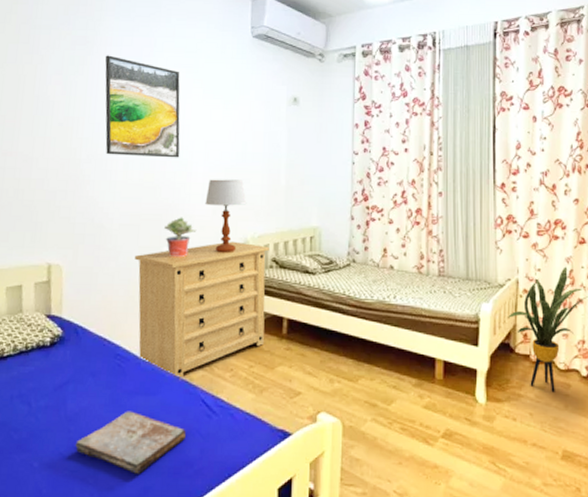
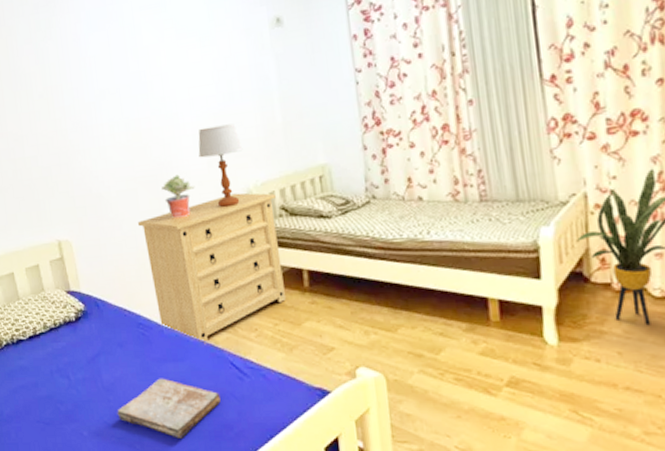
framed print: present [105,55,180,158] -> none [69,11,164,120]

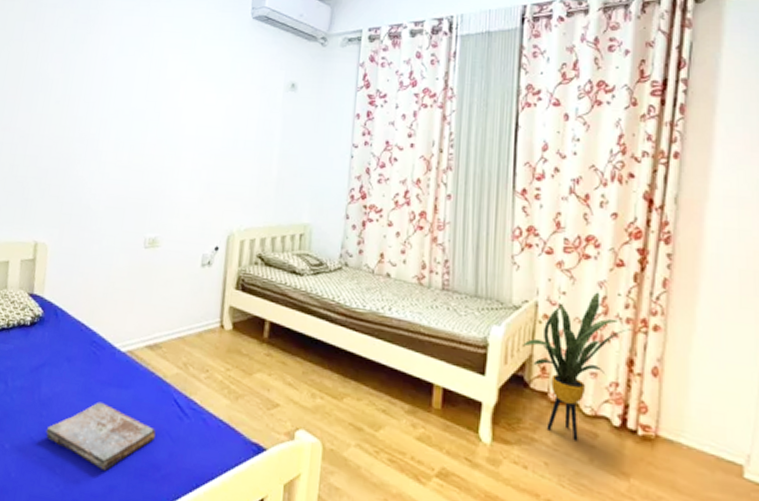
dresser: present [138,192,287,344] -> none [114,232,255,375]
potted plant: present [161,174,195,219] -> none [149,203,182,246]
table lamp: present [198,123,243,208] -> none [192,165,235,245]

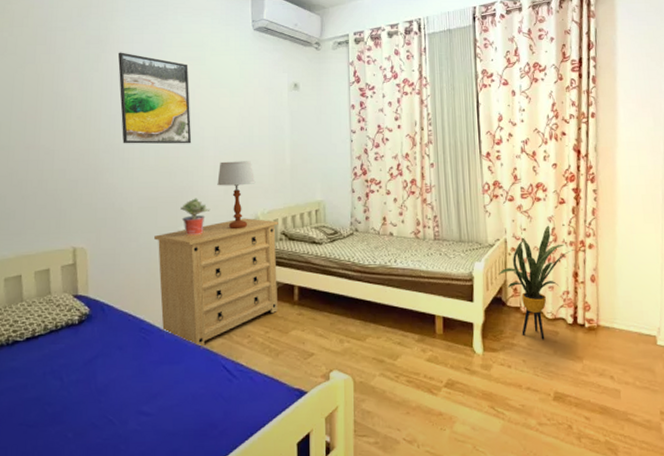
book: present [46,401,157,471] -> none [106,380,210,438]
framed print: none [98,34,177,142] -> present [117,52,192,144]
dresser: none [114,232,255,375] -> present [154,218,279,348]
potted plant: none [149,203,182,246] -> present [180,198,211,236]
table lamp: none [192,165,235,245] -> present [217,161,256,230]

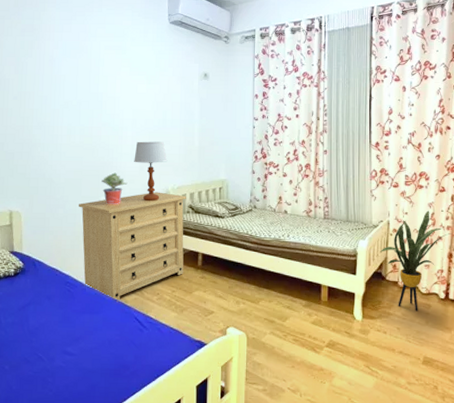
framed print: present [117,52,192,144] -> none [49,40,113,125]

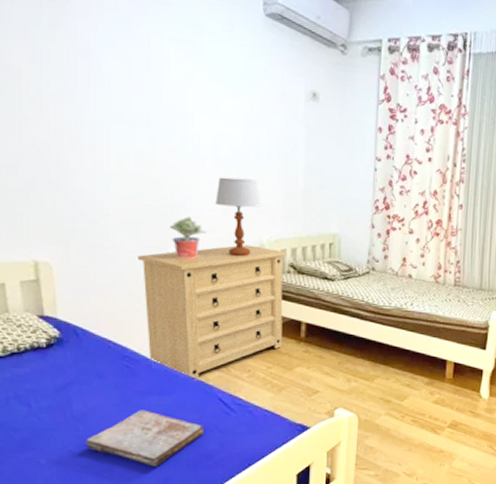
book: none [37,326,124,375] -> present [86,410,205,467]

